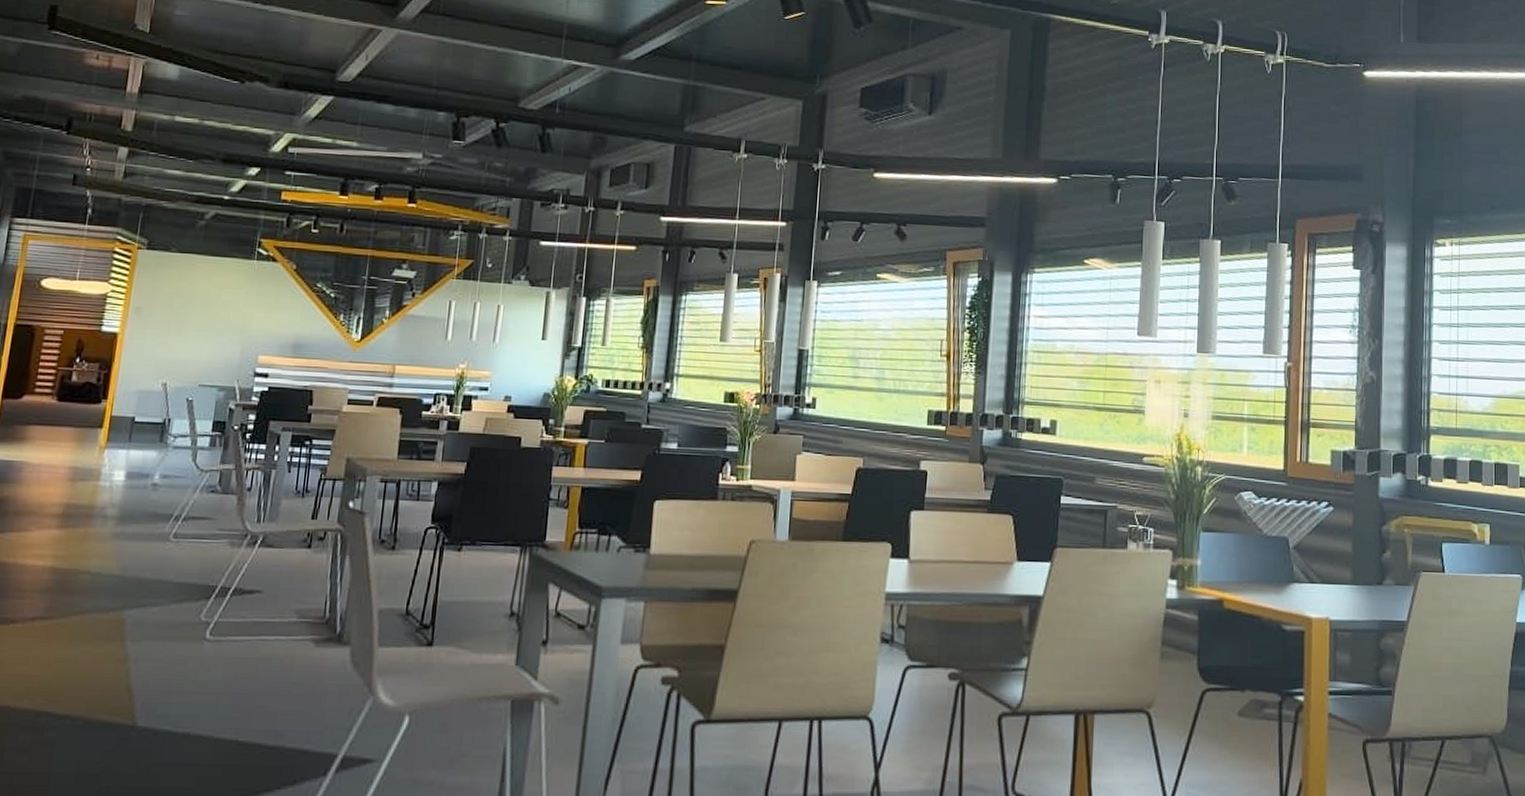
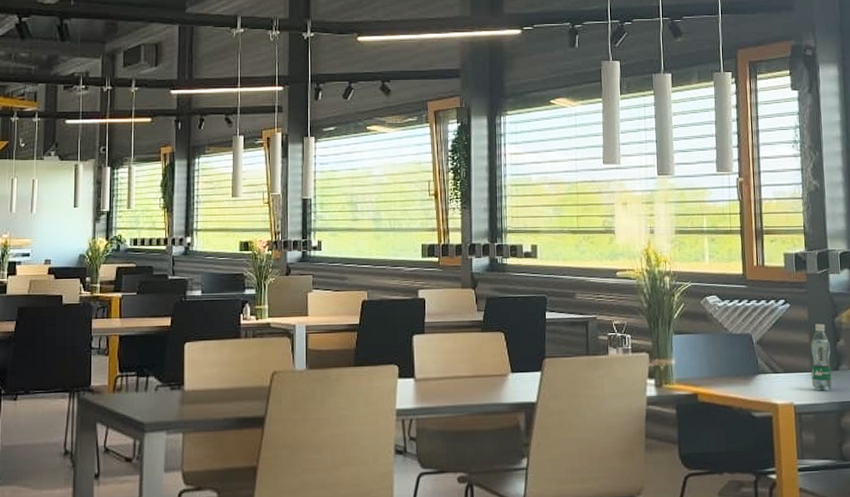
bottle: none [1352,531,1376,607] -> present [811,323,832,391]

